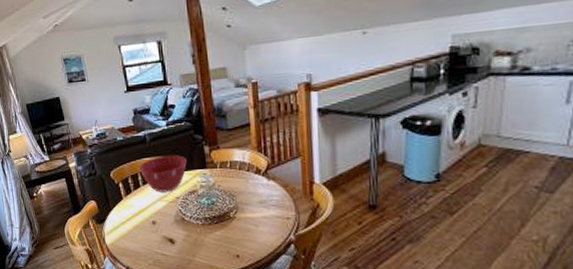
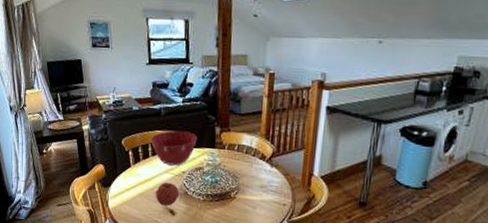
fruit: none [152,211,177,235] -> present [156,182,180,206]

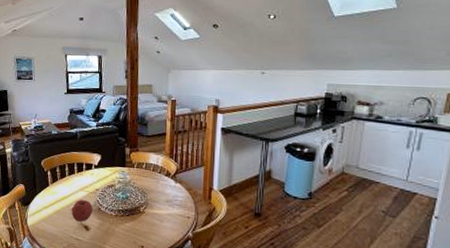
mixing bowl: present [150,130,197,166] -> none [67,151,109,184]

